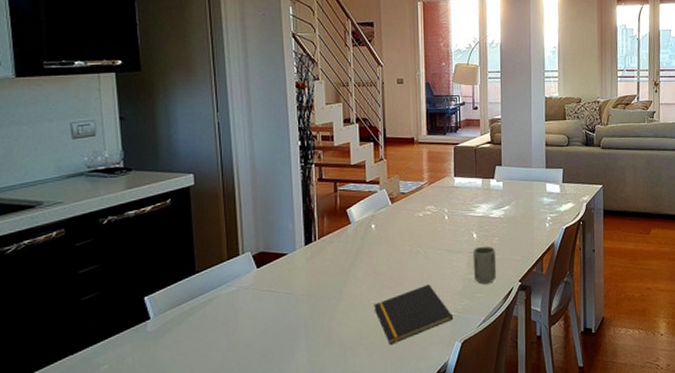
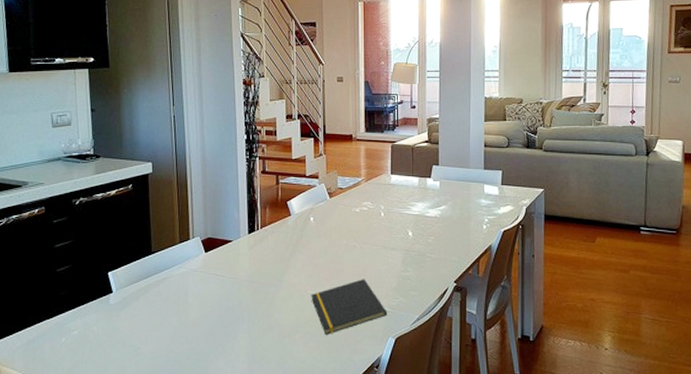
cup: present [472,246,497,285] -> none [408,244,432,283]

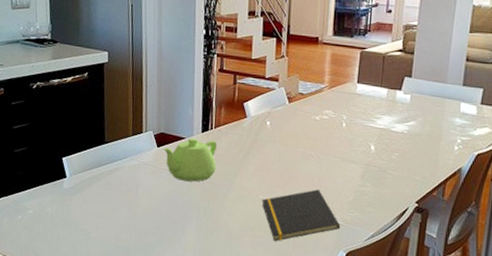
teapot: none [211,240,265,284] -> present [163,138,217,182]

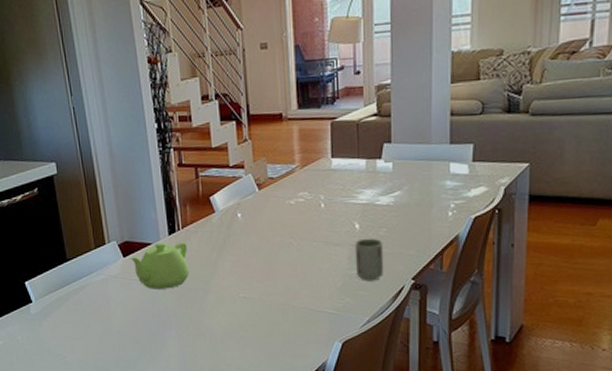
notepad: present [262,189,341,241] -> none [243,279,333,340]
cup: none [366,159,394,200] -> present [354,238,384,281]

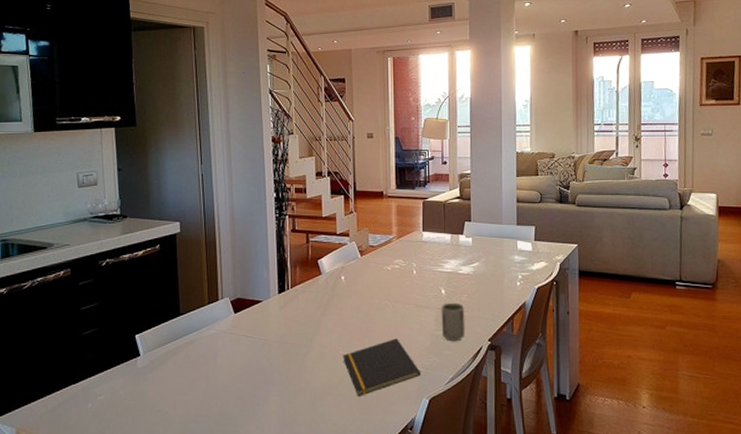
teapot: present [130,241,190,289] -> none [240,300,295,345]
notepad: none [243,279,333,340] -> present [343,338,421,396]

